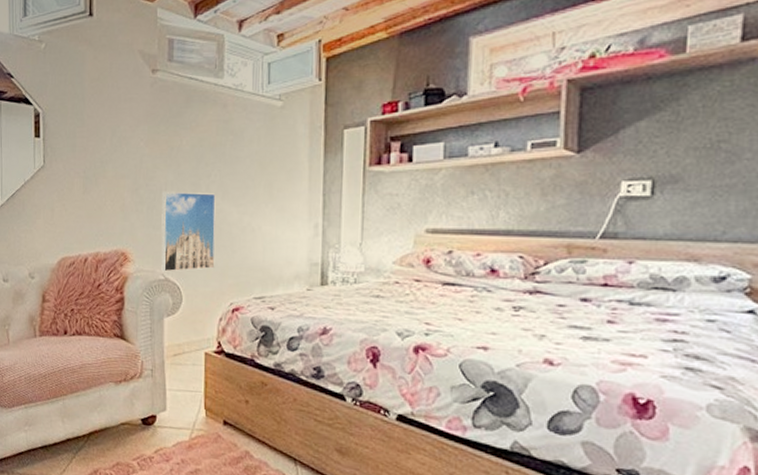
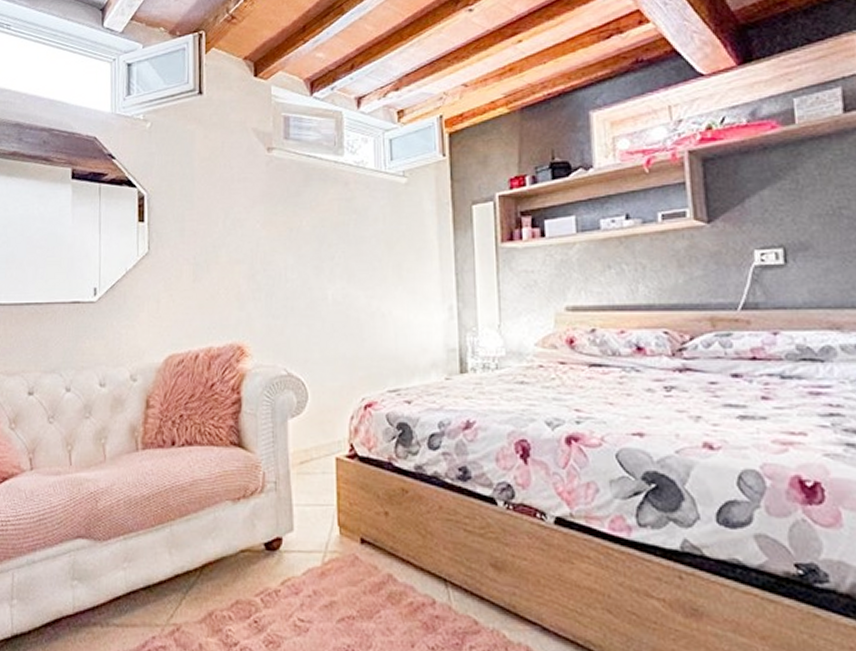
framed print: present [161,191,216,272] -> none [282,276,343,366]

